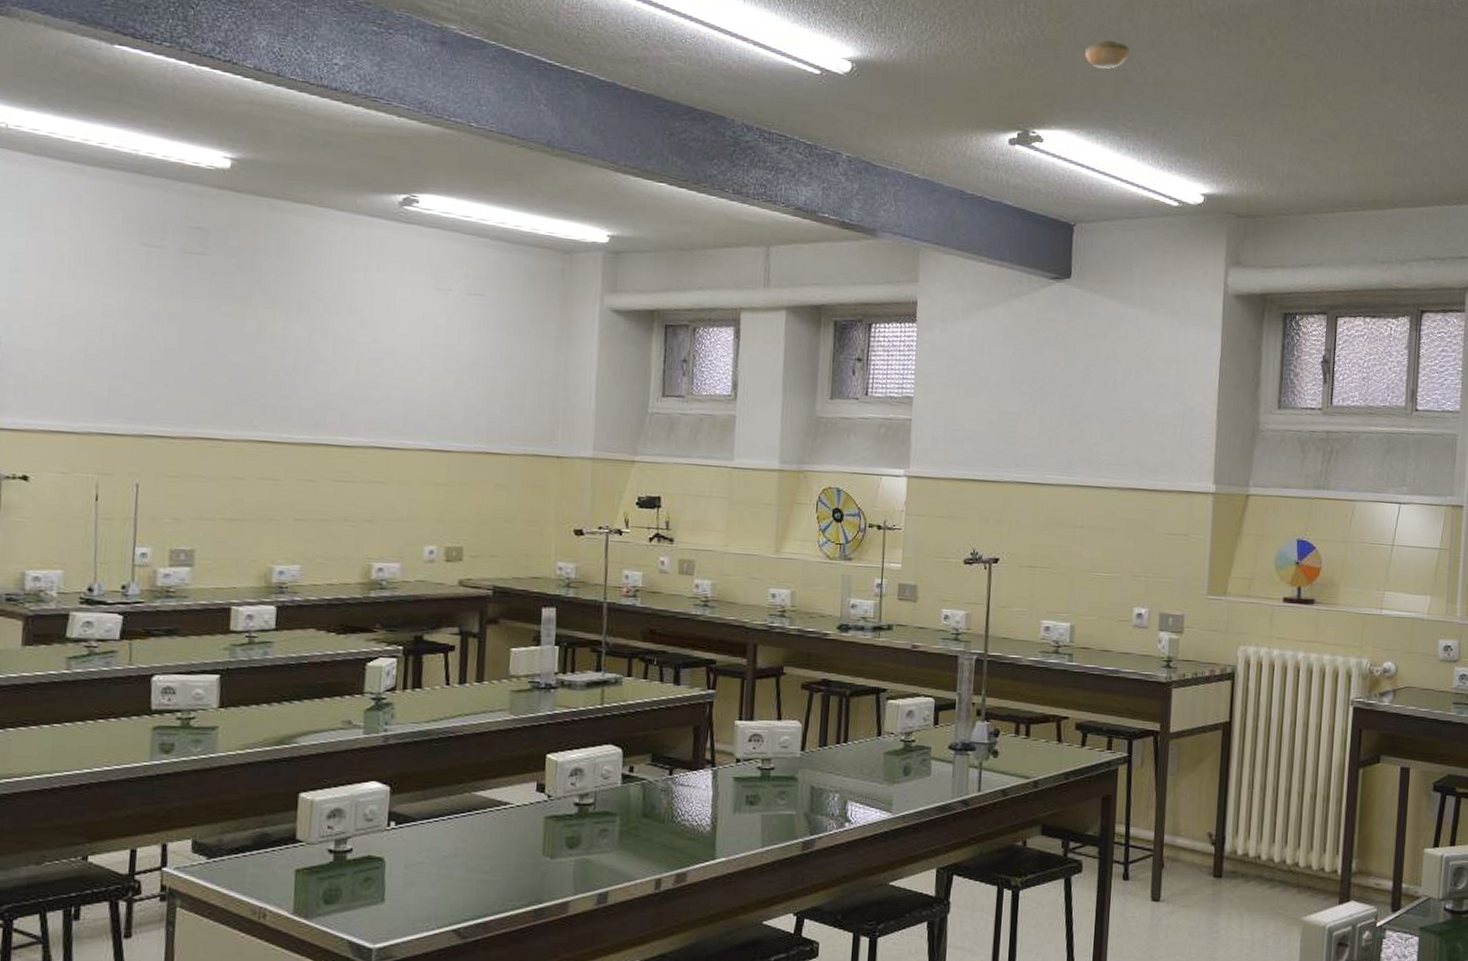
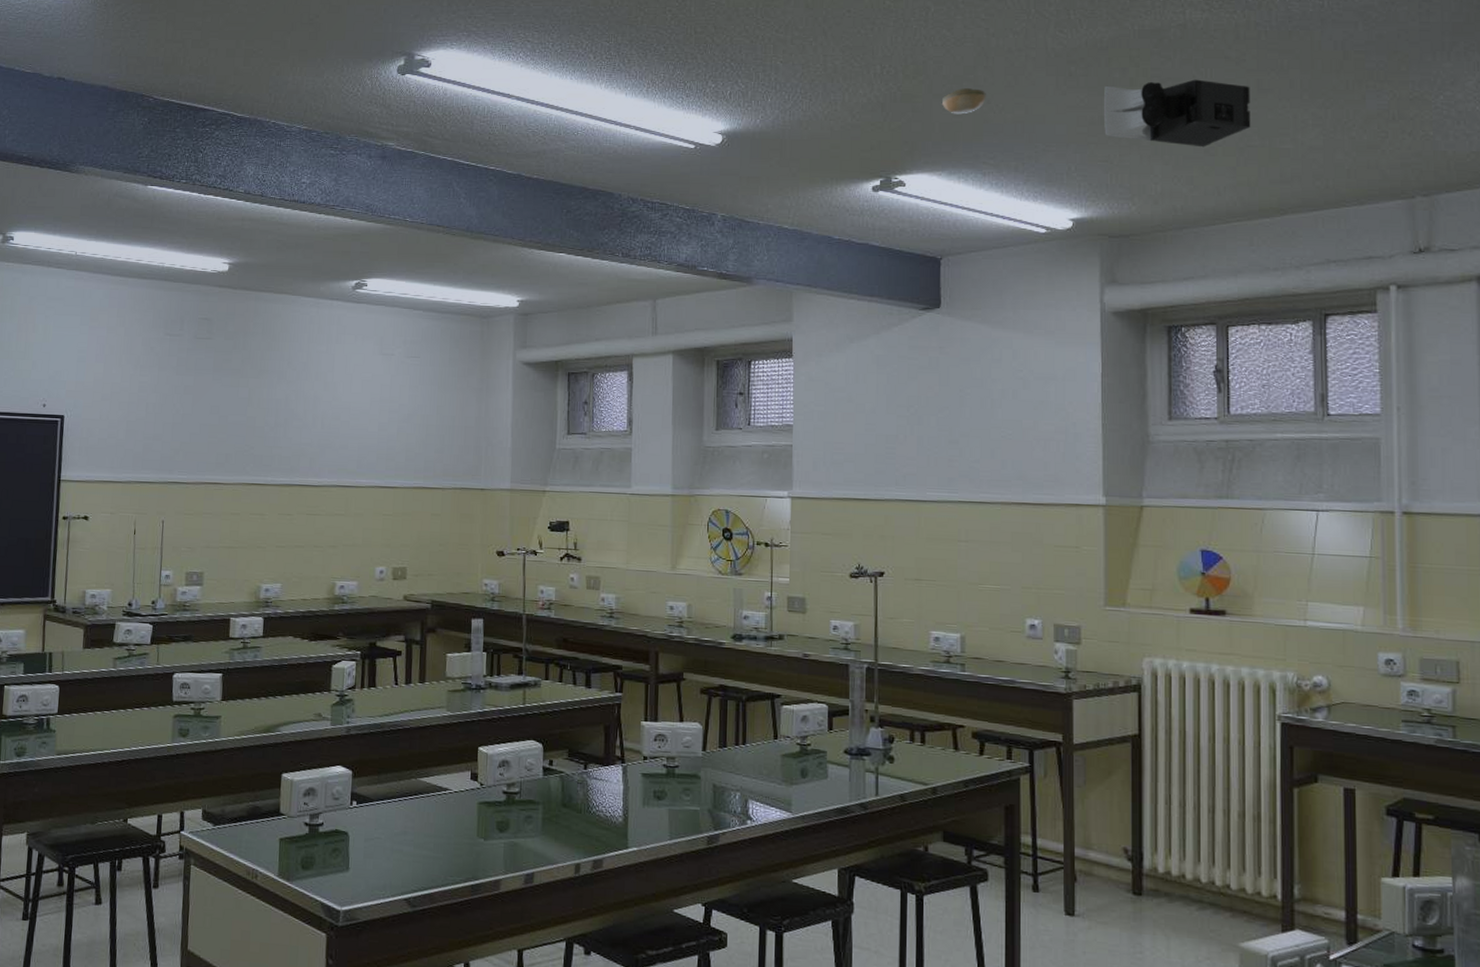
projector: none [1240,55,1375,132] -> present [1104,79,1251,148]

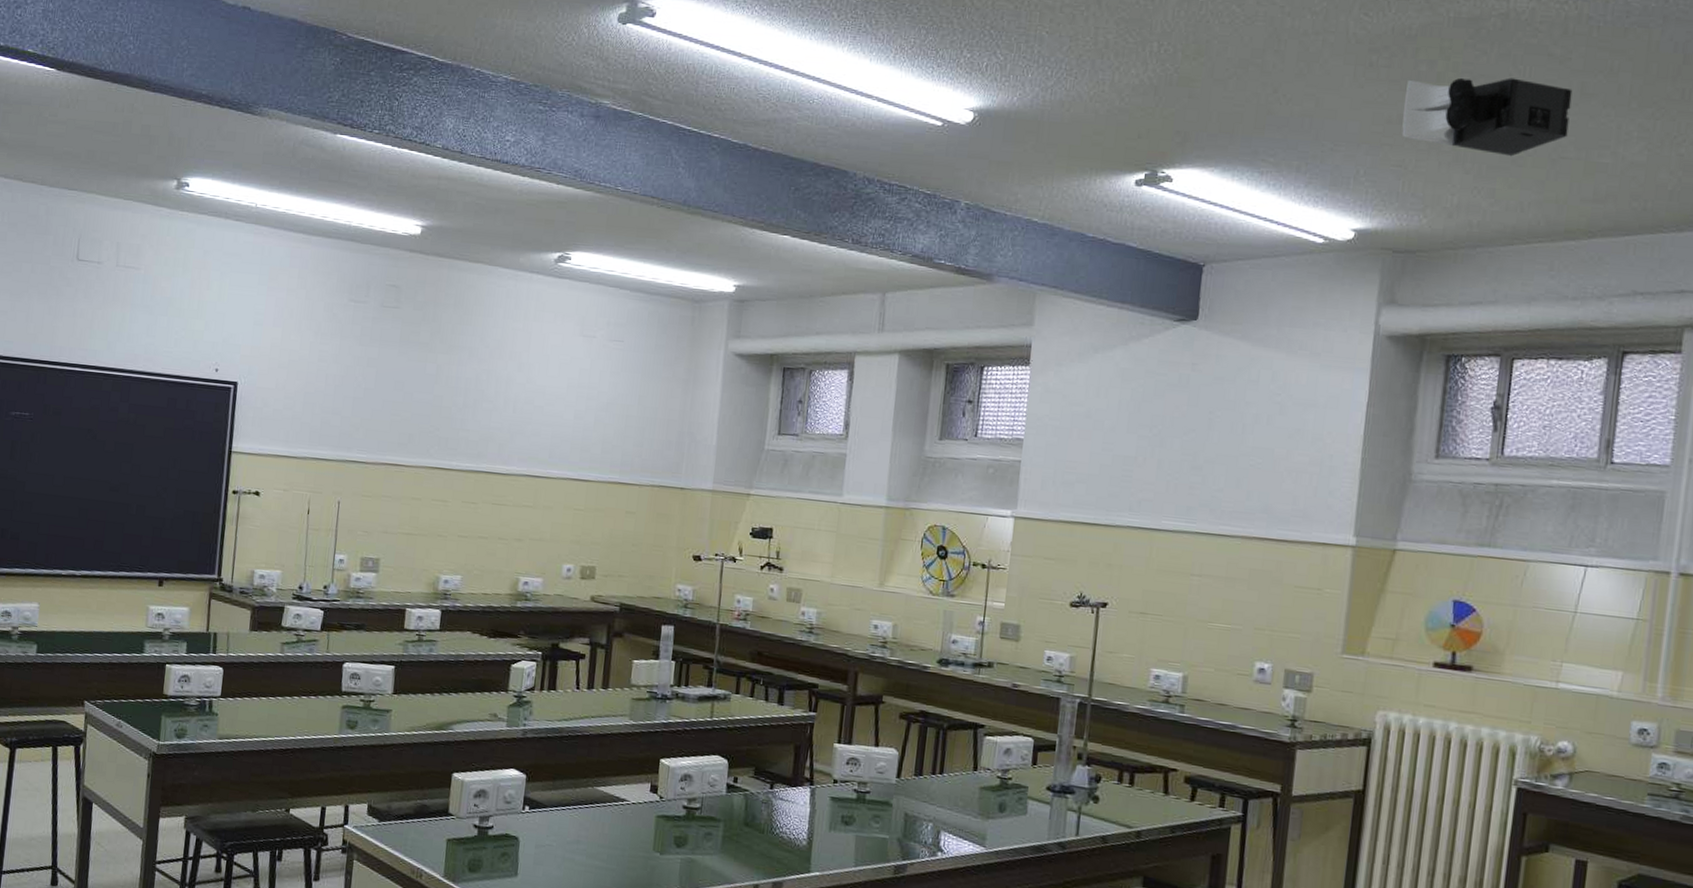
smoke detector: present [942,88,986,114] -> none [1223,74,1274,104]

